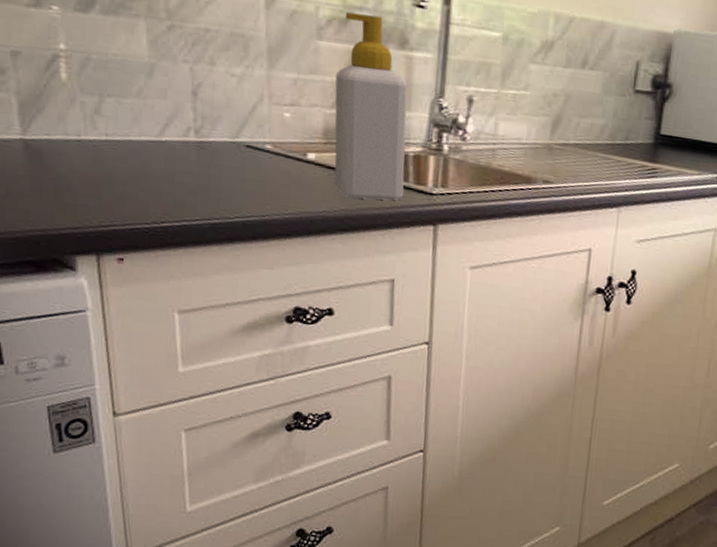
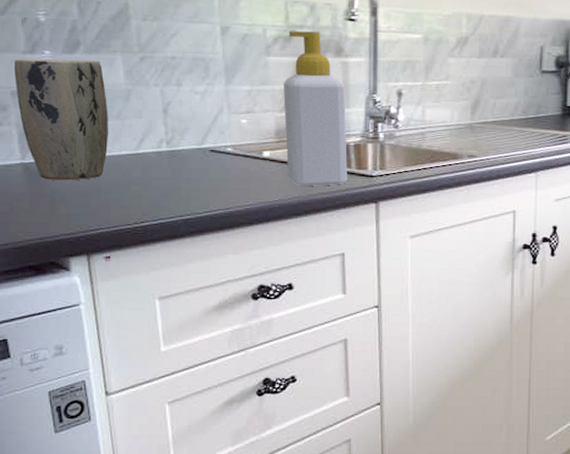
plant pot: none [15,11,127,166] -> present [14,58,109,181]

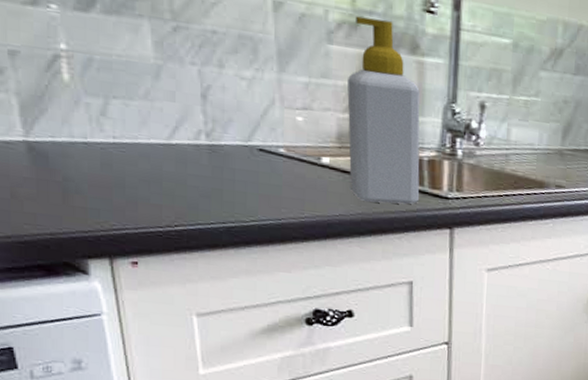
plant pot: present [14,58,109,181] -> none [12,9,135,169]

